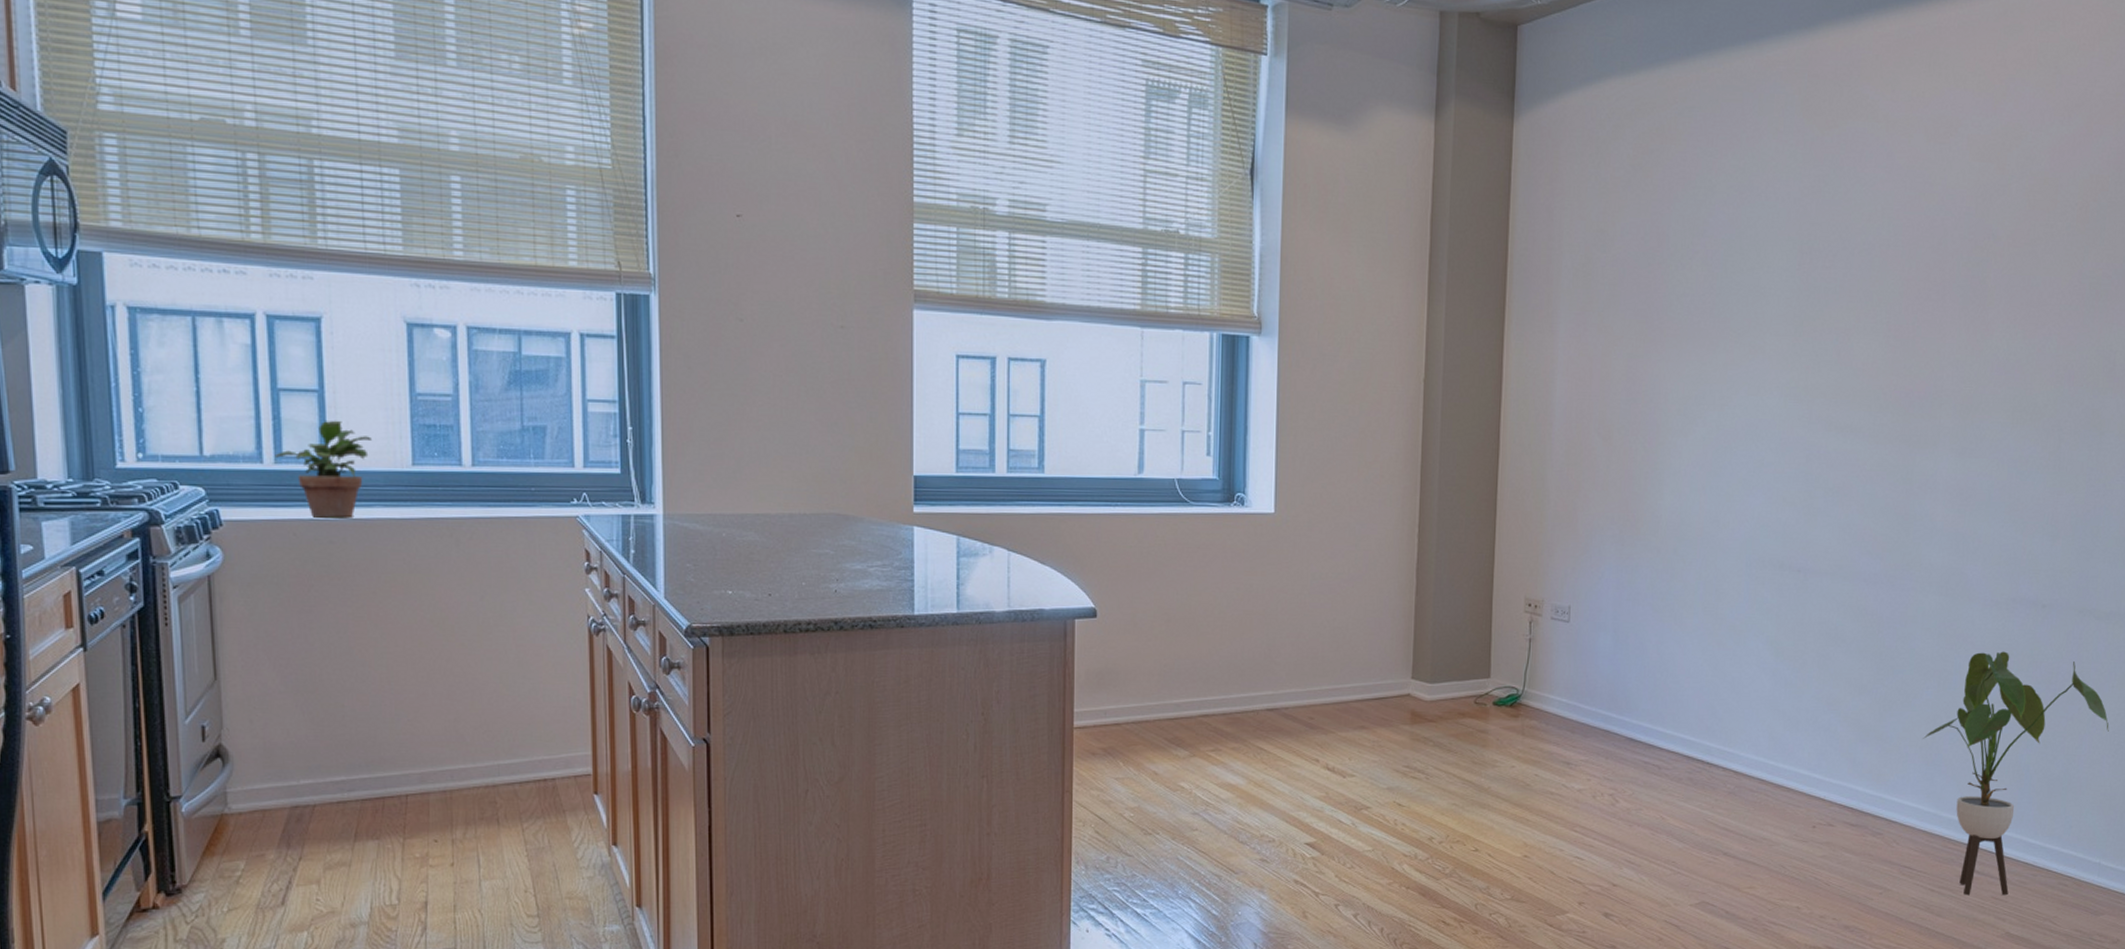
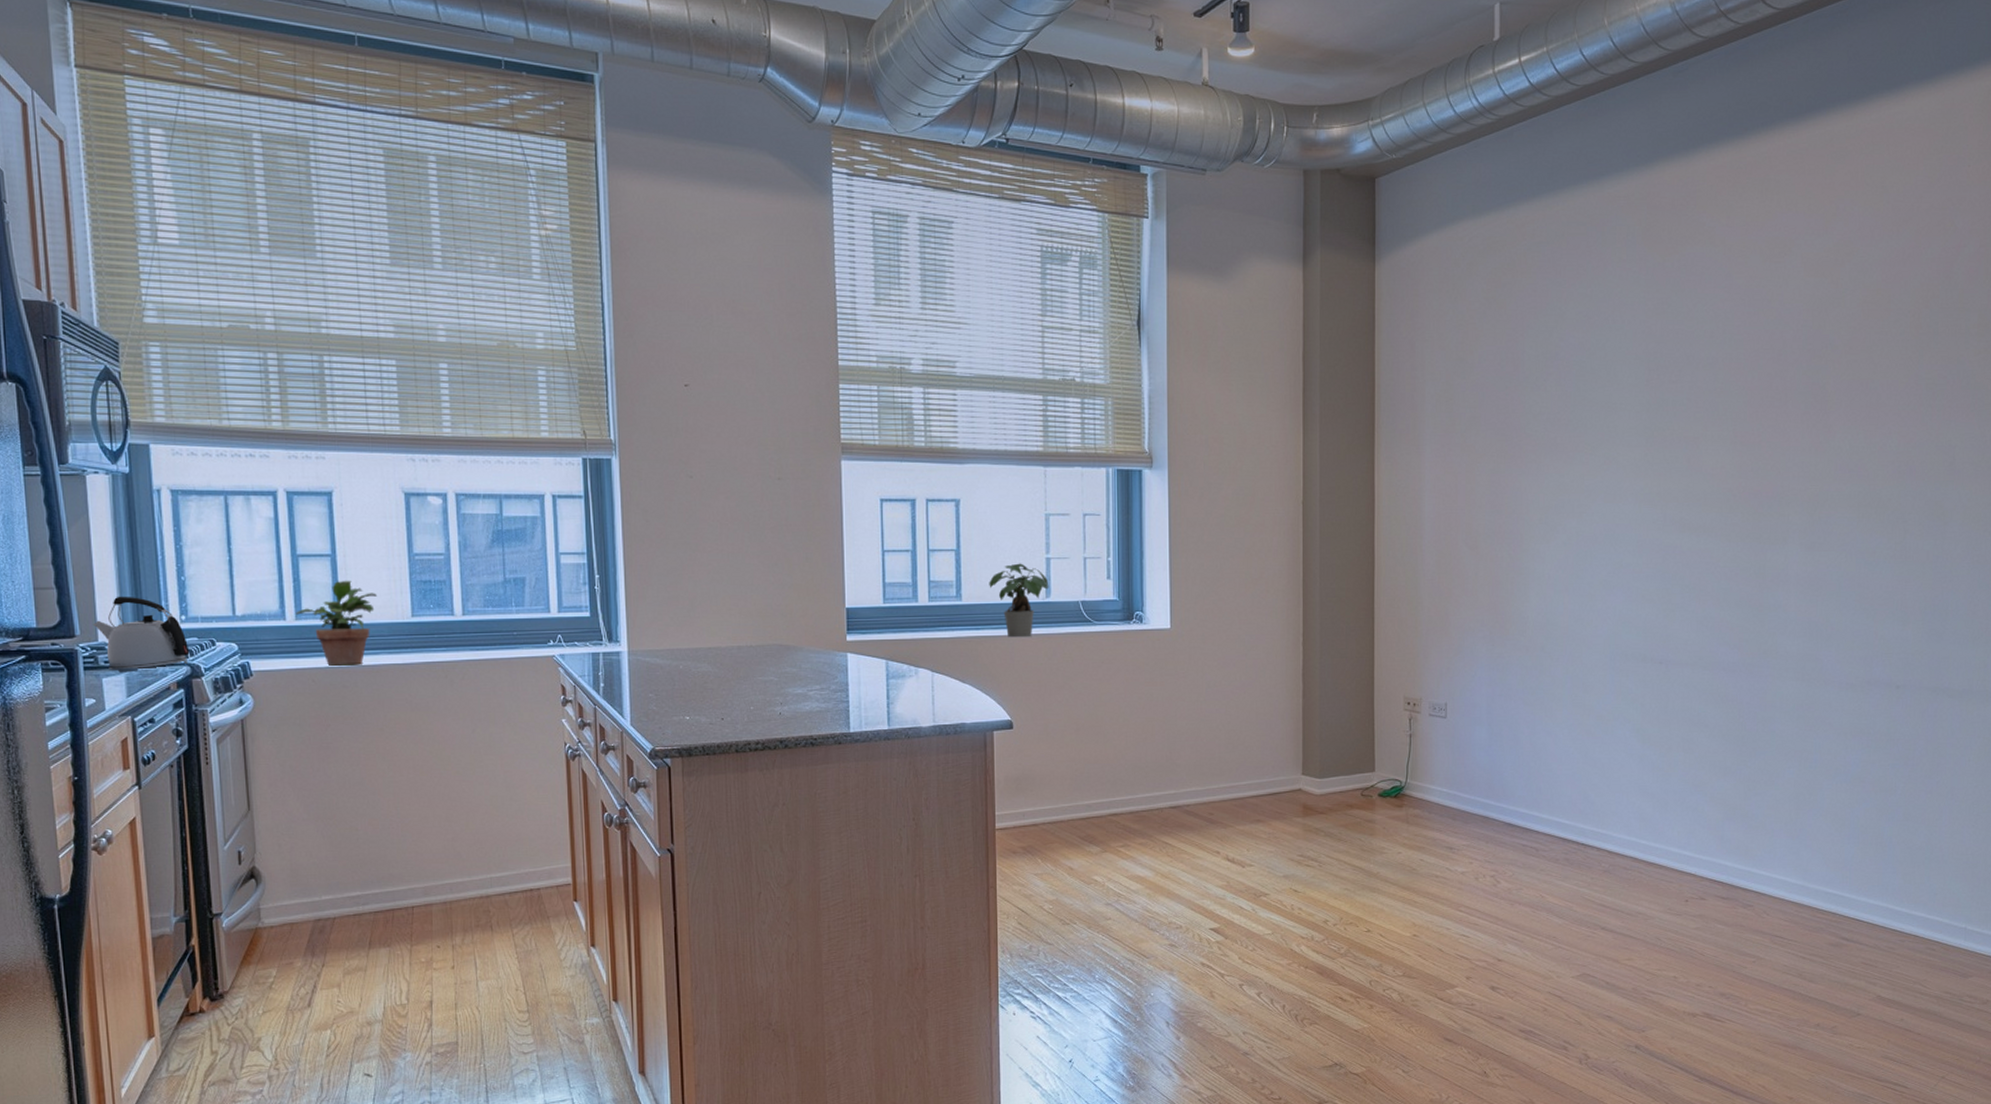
kettle: none [30,427,148,517] -> present [92,596,190,673]
potted plant: none [1075,434,1142,517] -> present [989,563,1049,638]
house plant: present [1923,651,2109,896] -> none [1787,731,1968,962]

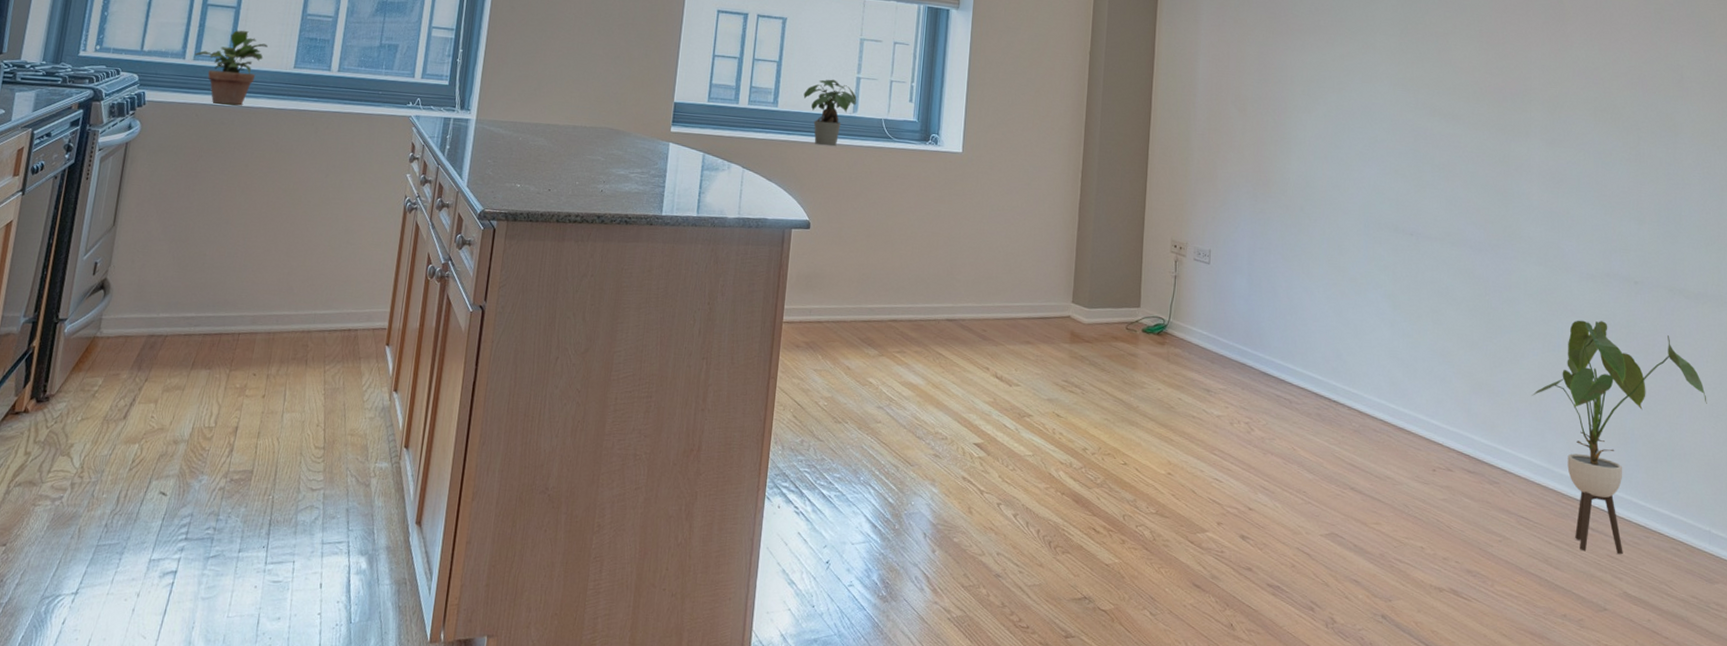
kettle: present [92,596,190,673] -> none [19,22,97,91]
house plant: none [1787,731,1968,962] -> present [1532,320,1707,555]

